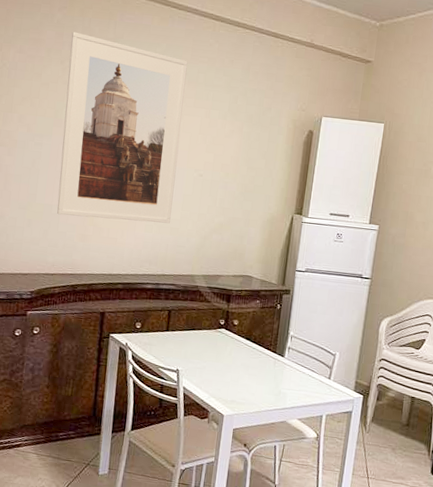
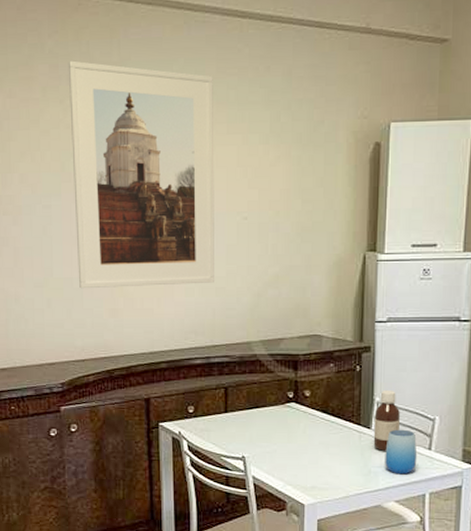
bottle: none [285,326,309,377] -> present [373,389,400,451]
cup: none [292,359,320,398] -> present [385,429,418,475]

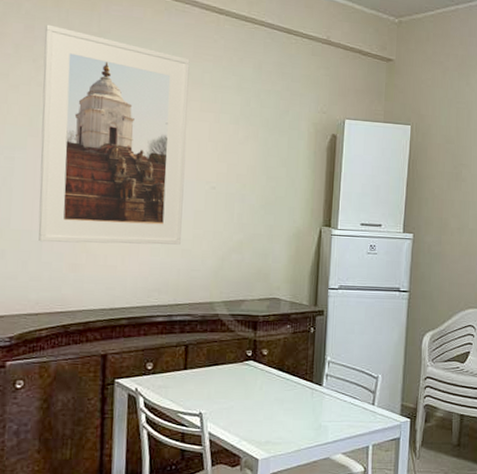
bottle: present [373,389,400,451] -> none [324,350,348,406]
cup: present [385,429,418,475] -> none [334,386,363,428]

